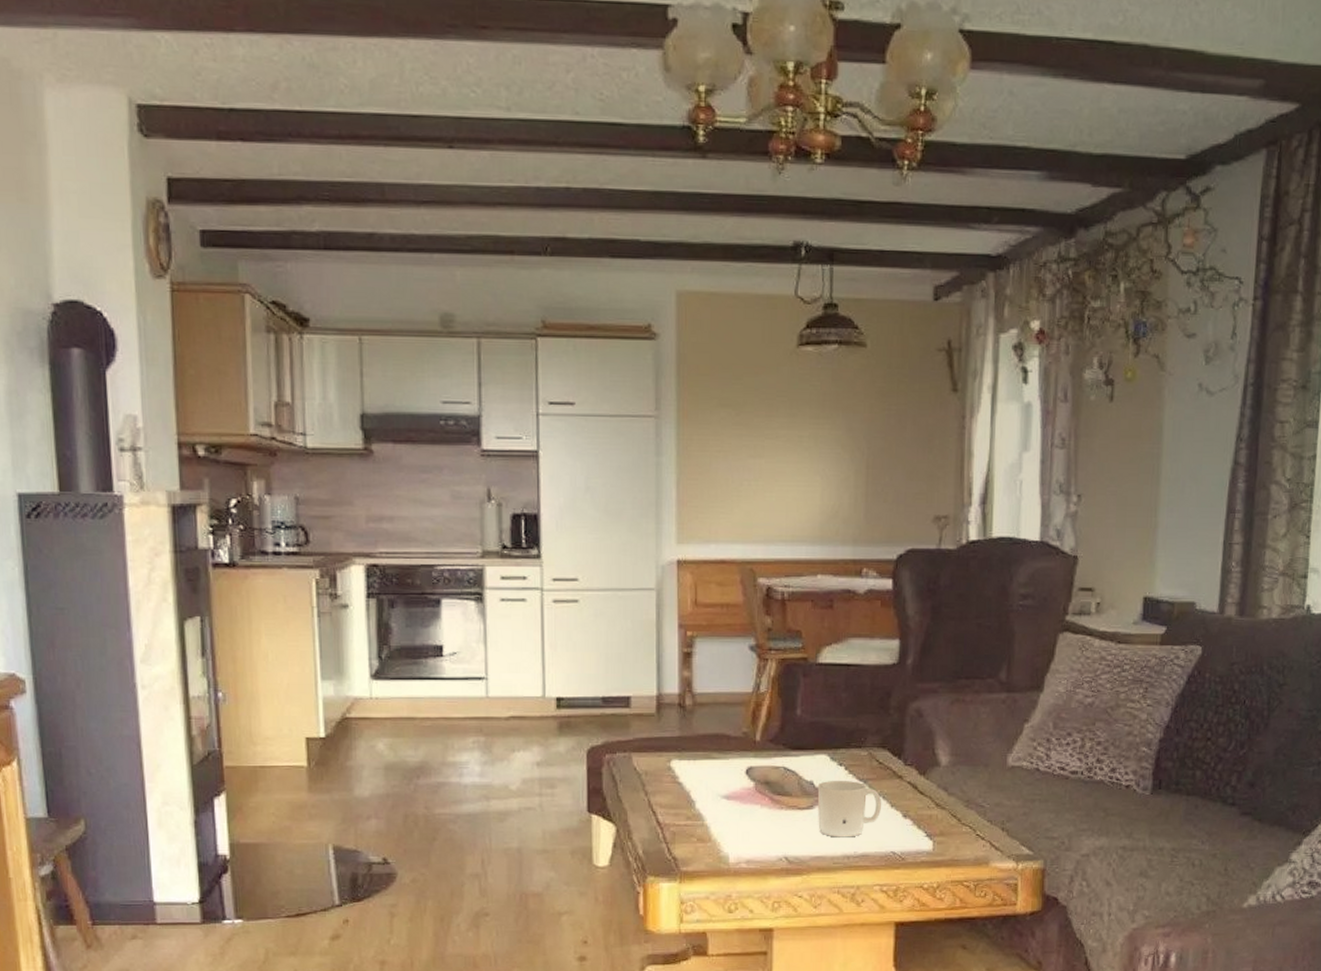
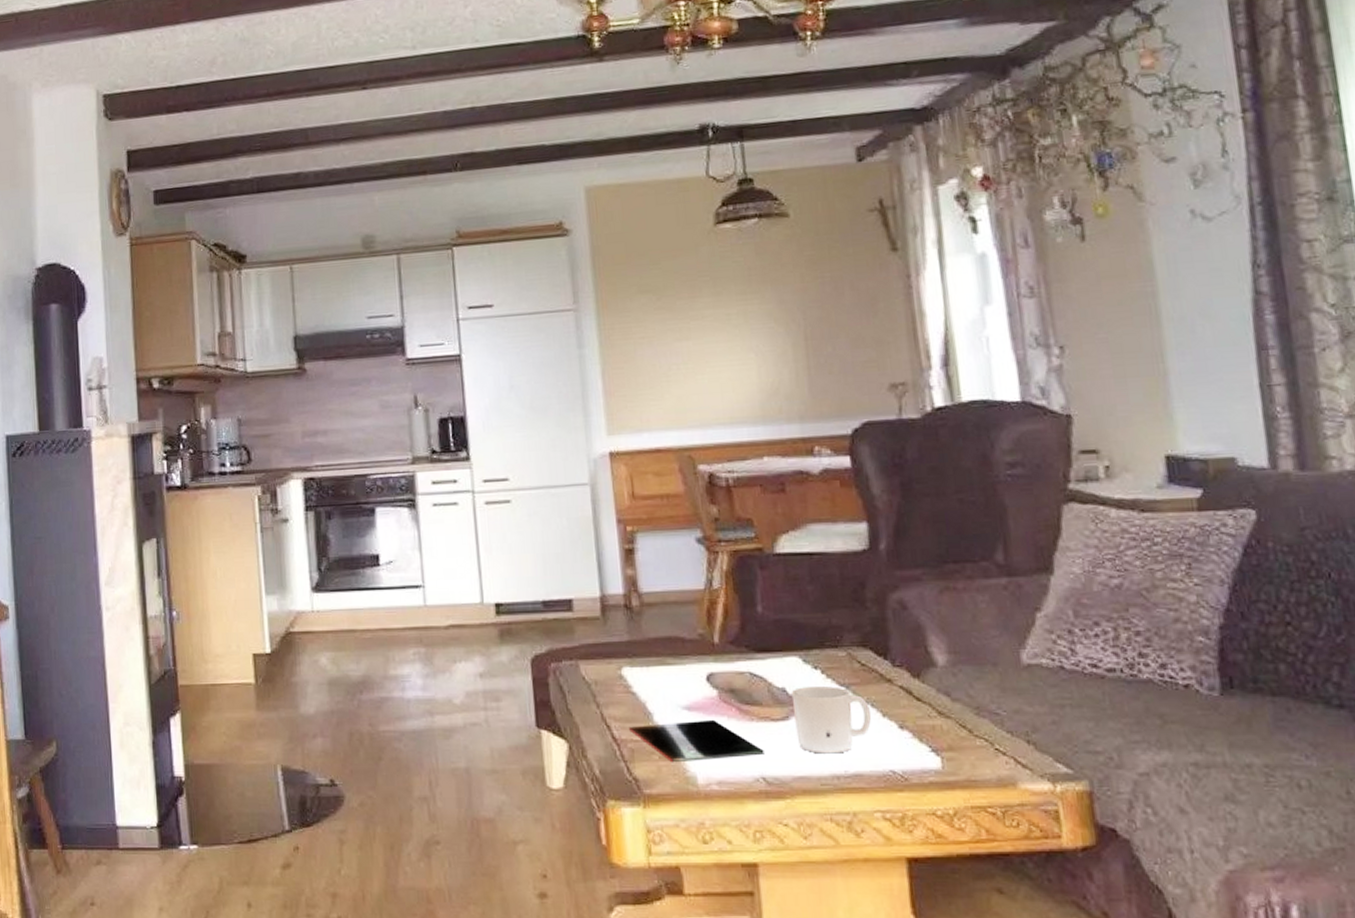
magazine: none [673,807,789,845] -> present [629,719,764,763]

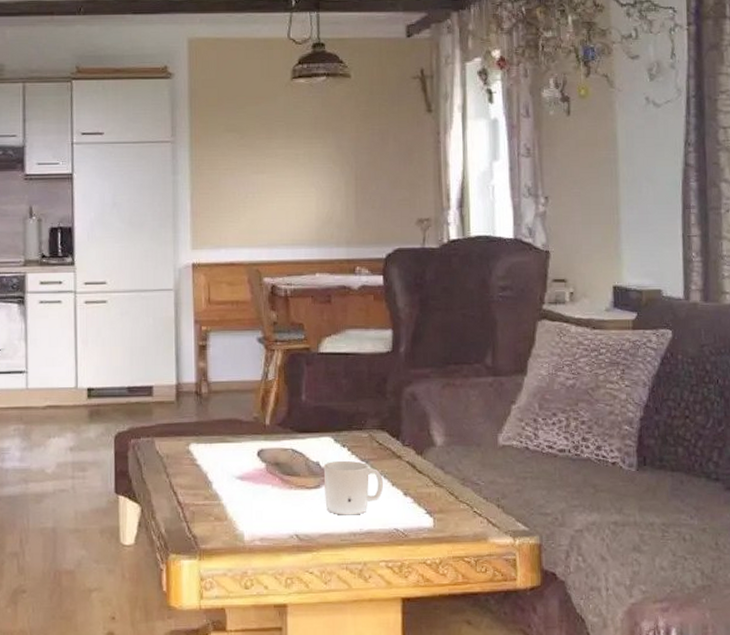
magazine: present [629,719,764,763] -> none [192,487,299,523]

